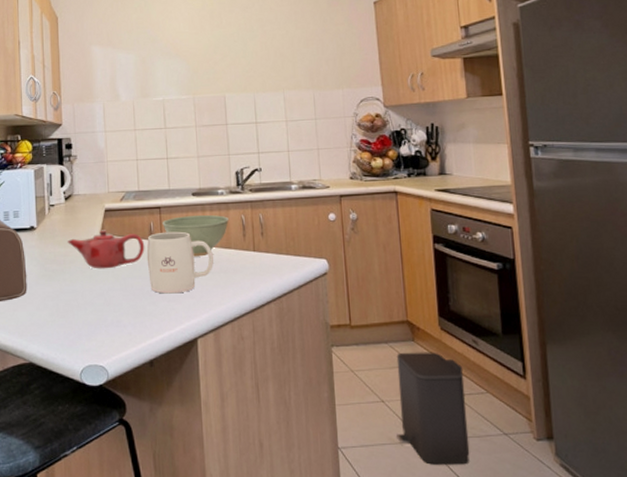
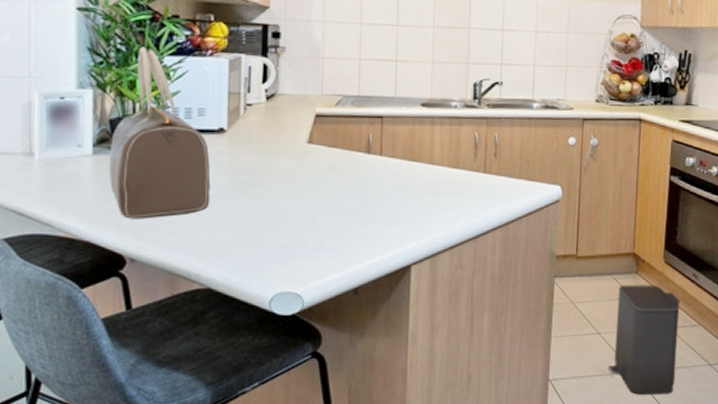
teapot: present [68,230,145,269] -> none [266,138,360,184]
mug: present [146,231,213,294] -> none [361,145,438,215]
bowl: present [162,214,230,257] -> none [383,128,461,176]

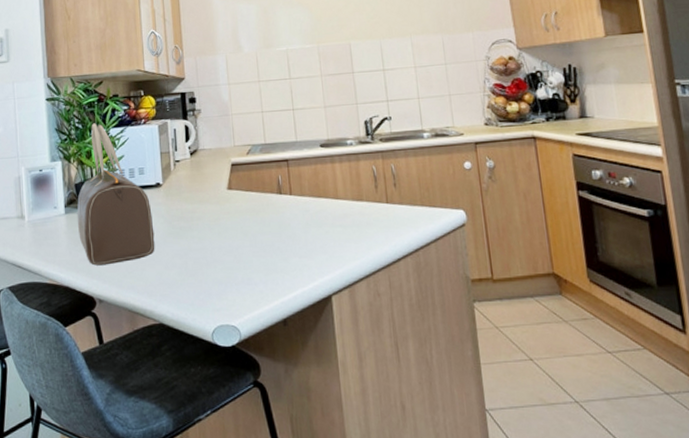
pedal bin: present [607,284,680,395] -> none [543,306,629,427]

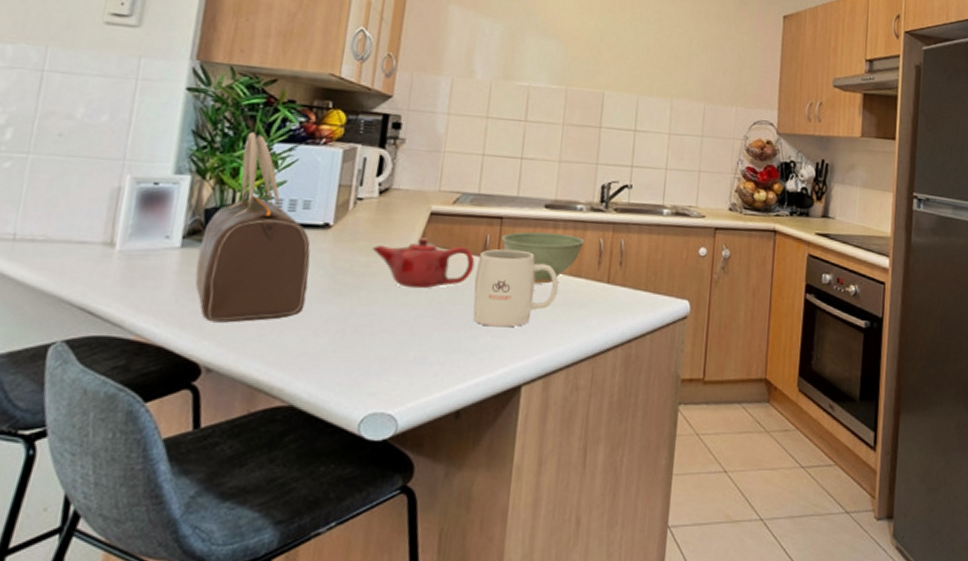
teapot: none [194,185,274,226] -> present [373,238,475,289]
mug: none [275,184,345,250] -> present [472,248,558,328]
bowl: none [290,166,360,211] -> present [501,231,585,284]

